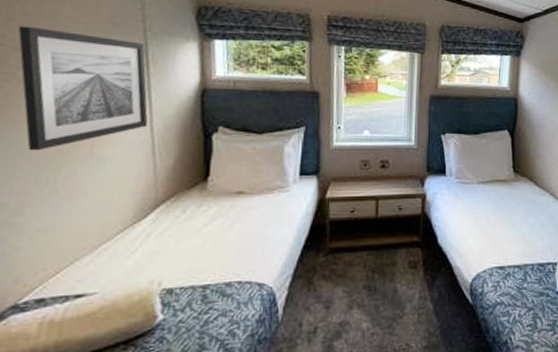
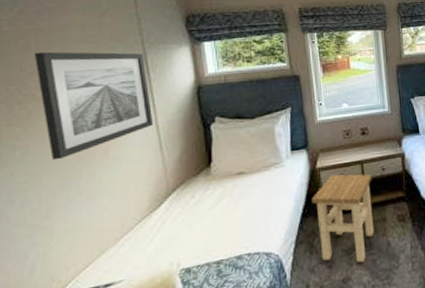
stool: none [316,208,387,307] -> present [311,174,375,263]

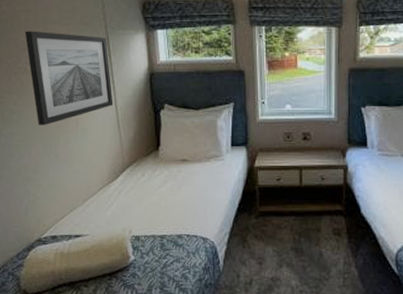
stool: present [311,174,375,263] -> none [248,176,310,267]

